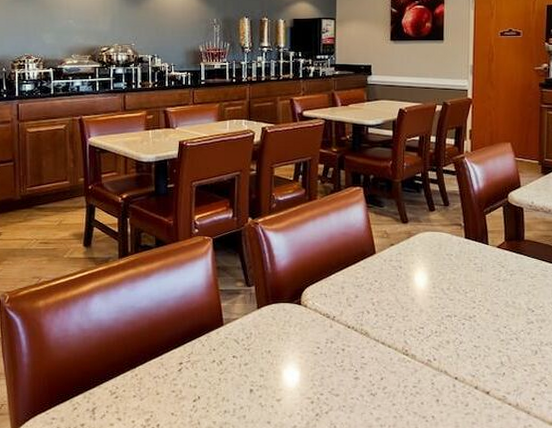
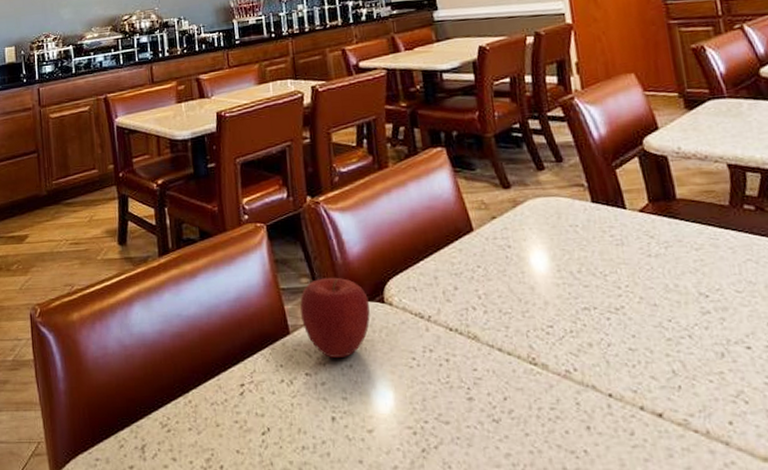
apple: none [233,283,289,345] -> present [299,277,370,358]

